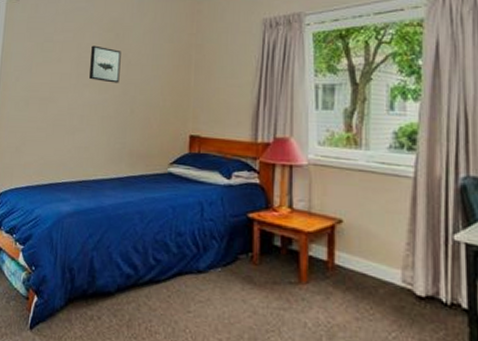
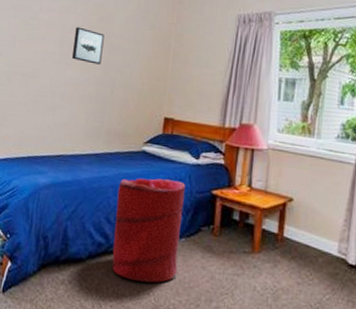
laundry hamper: none [142,202,218,319] -> present [112,178,186,283]

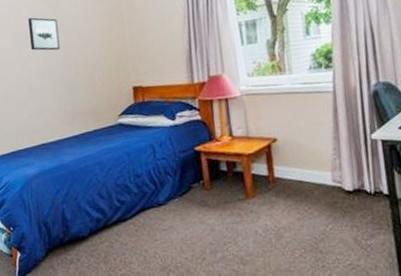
laundry hamper: present [112,178,186,283] -> none [103,145,178,248]

